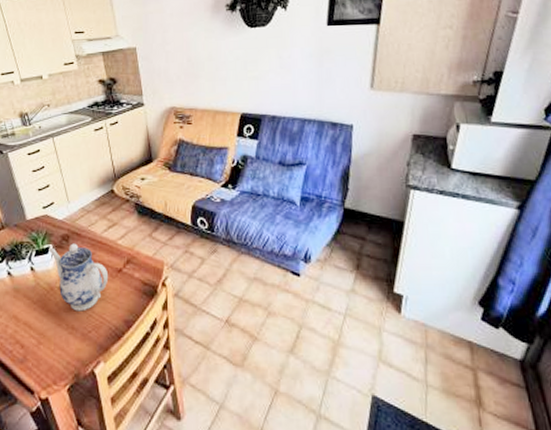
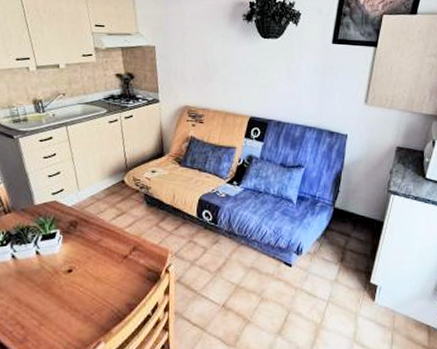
teapot: present [49,243,109,312] -> none [56,229,115,295]

